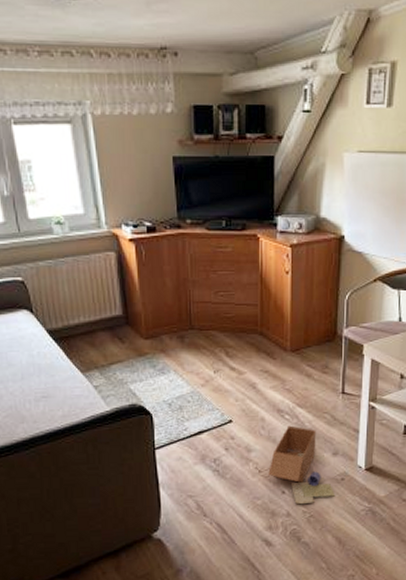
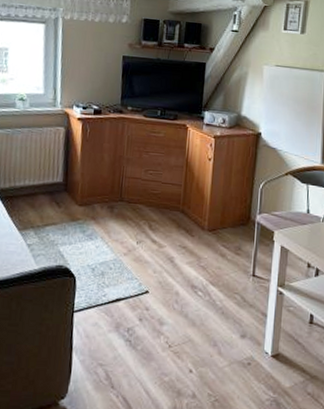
cardboard box: present [268,425,335,505] -> none [177,302,241,387]

